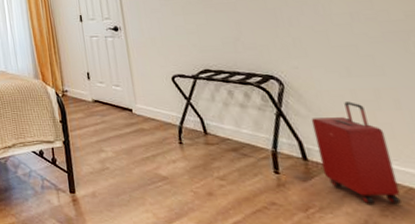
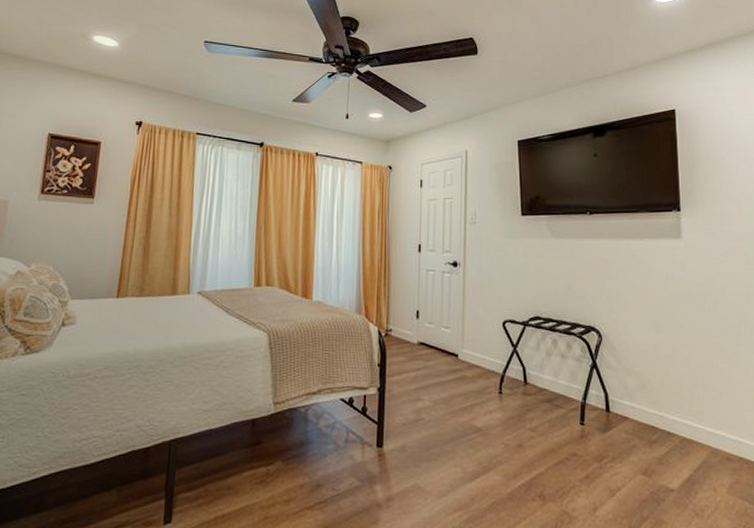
suitcase: present [311,101,401,205] -> none [619,356,676,454]

